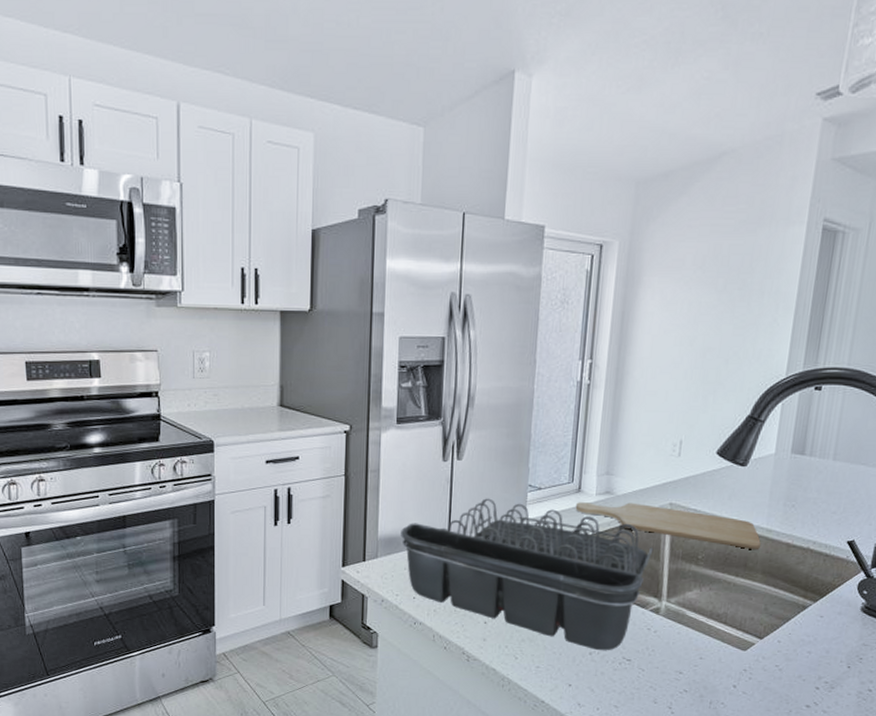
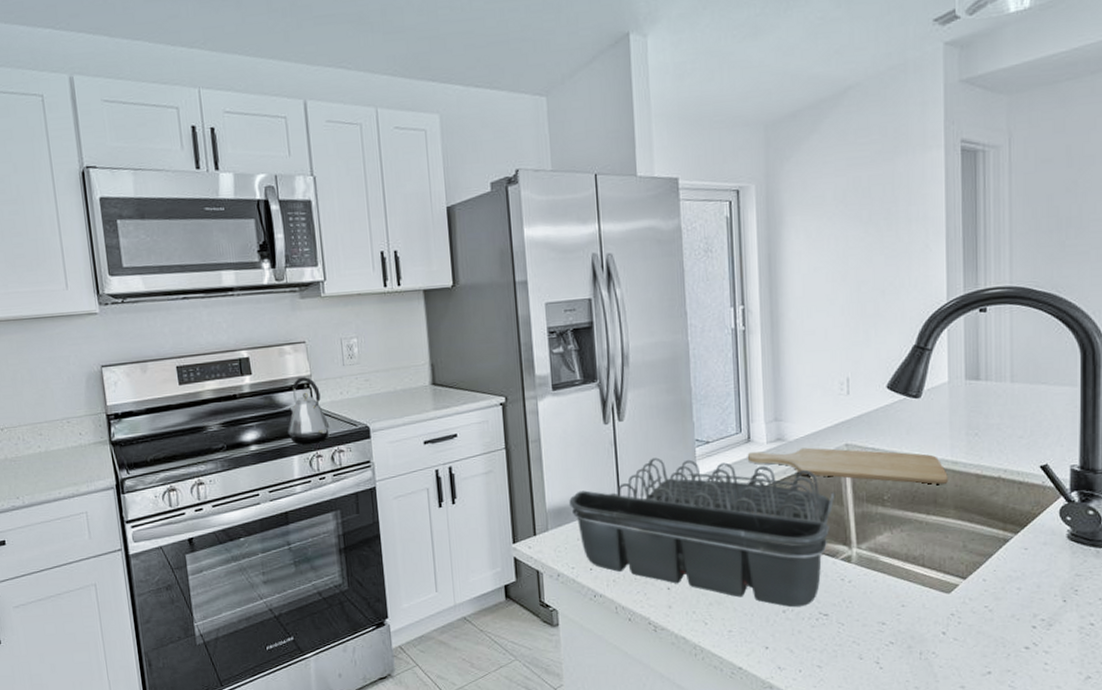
kettle: none [132,385,175,452] -> present [288,377,330,445]

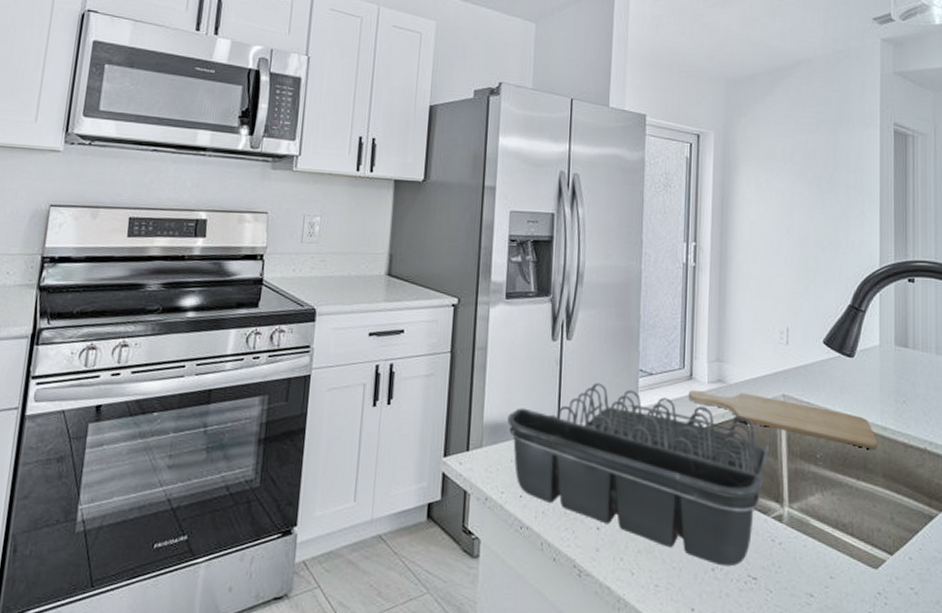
kettle: present [288,377,330,445] -> none [230,248,276,319]

